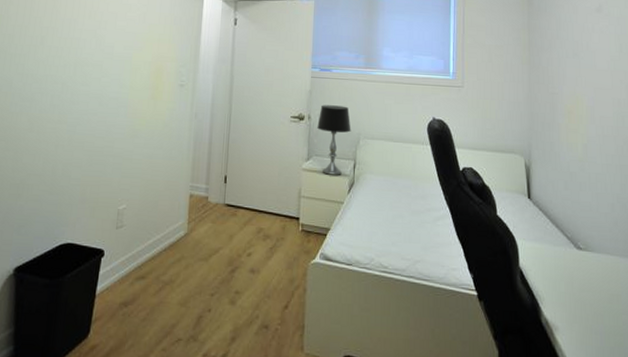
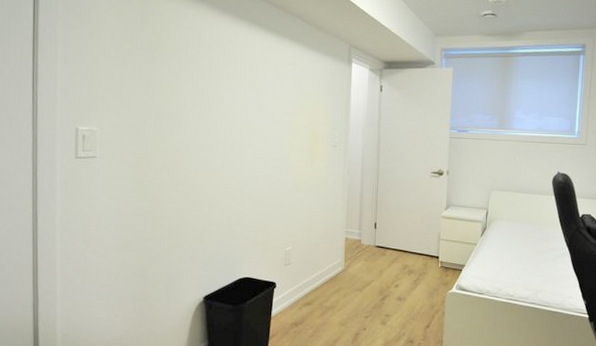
table lamp: present [317,105,351,176] -> none [455,162,485,222]

